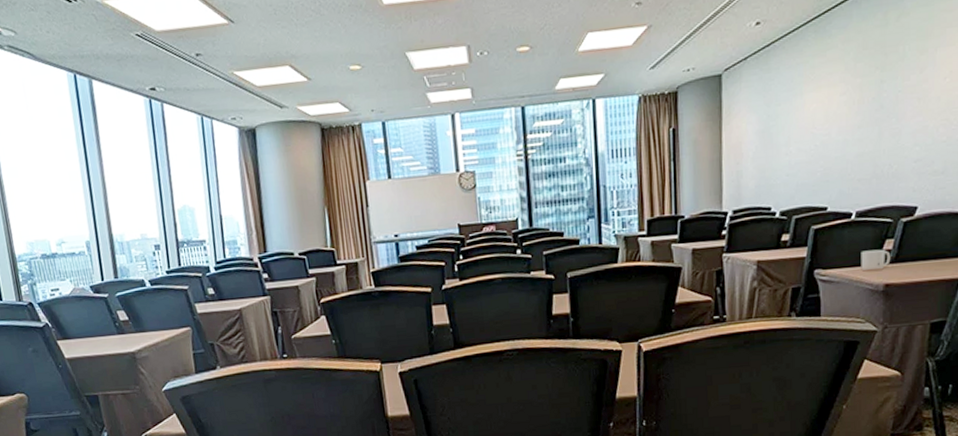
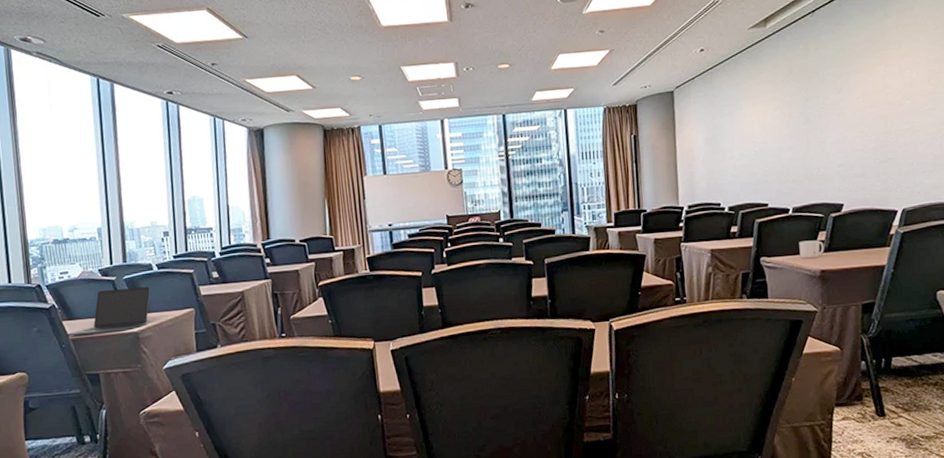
laptop: none [62,304,145,357] -> present [66,287,150,336]

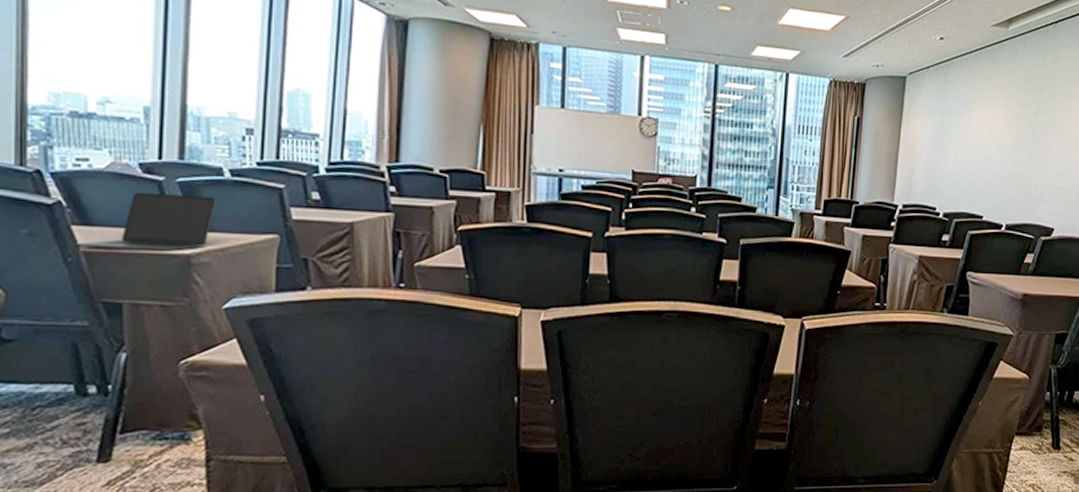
mug: present [799,240,825,260] -> none [1005,260,1030,281]

